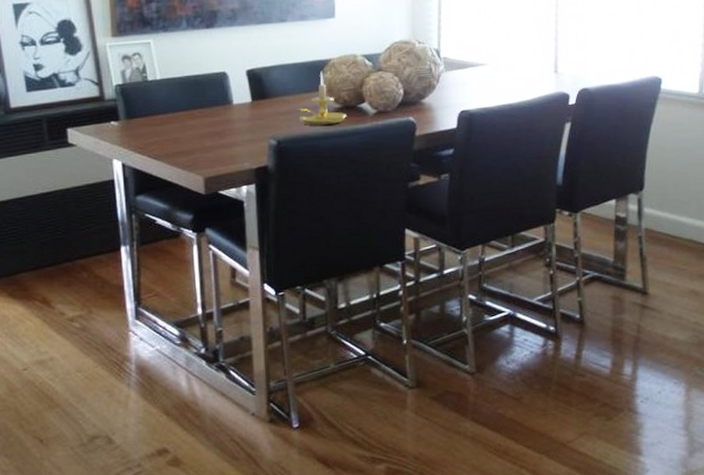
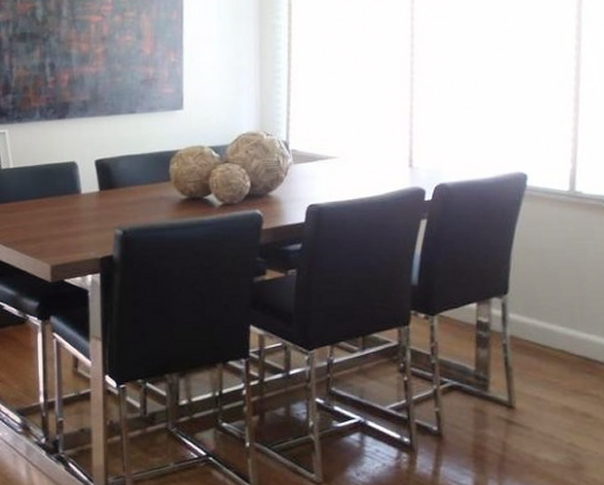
candle holder: present [296,71,347,126] -> none [142,162,192,217]

